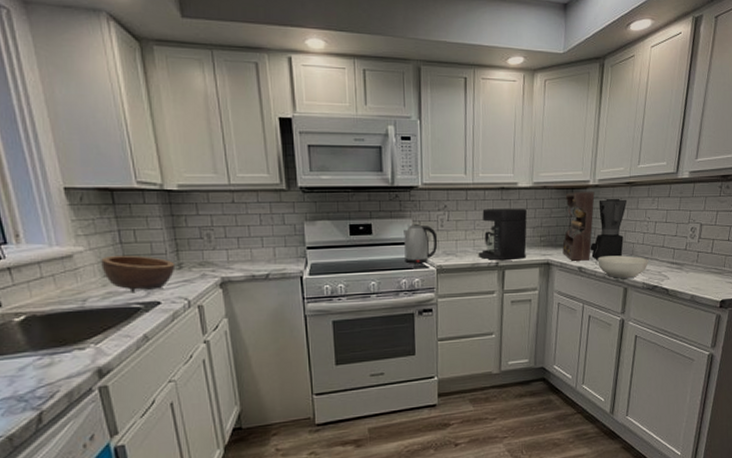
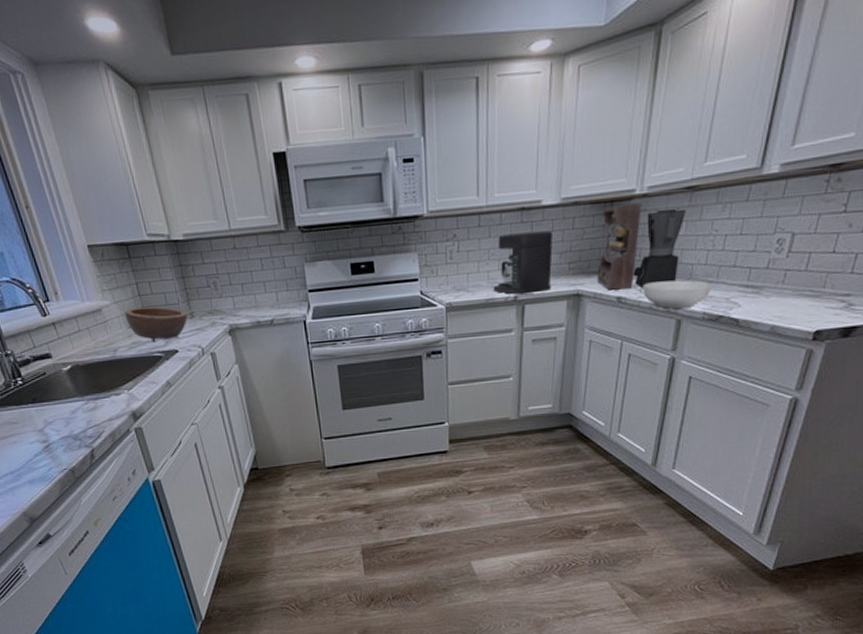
kettle: present [404,224,438,264] -> none [408,258,447,303]

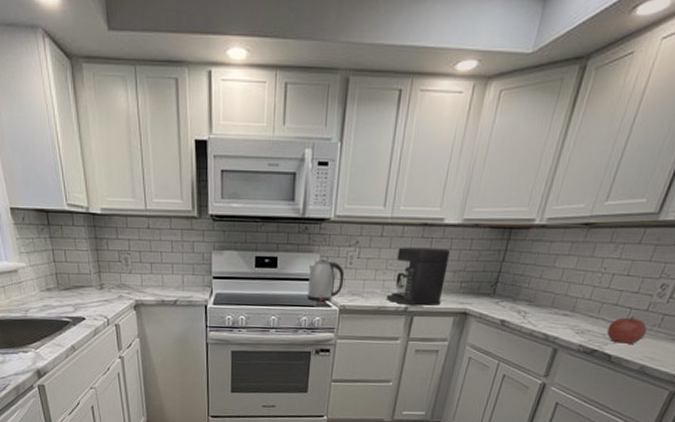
wooden bowl: present [125,306,188,343] -> none [39,272,98,308]
kettle: none [408,258,447,303] -> present [307,260,345,302]
spice rack: present [597,203,642,291] -> none [485,232,539,315]
blender: present [633,208,687,289] -> none [519,242,581,316]
bowl: present [642,280,714,309] -> none [526,310,594,339]
fruit: none [730,275,772,306] -> present [607,316,648,344]

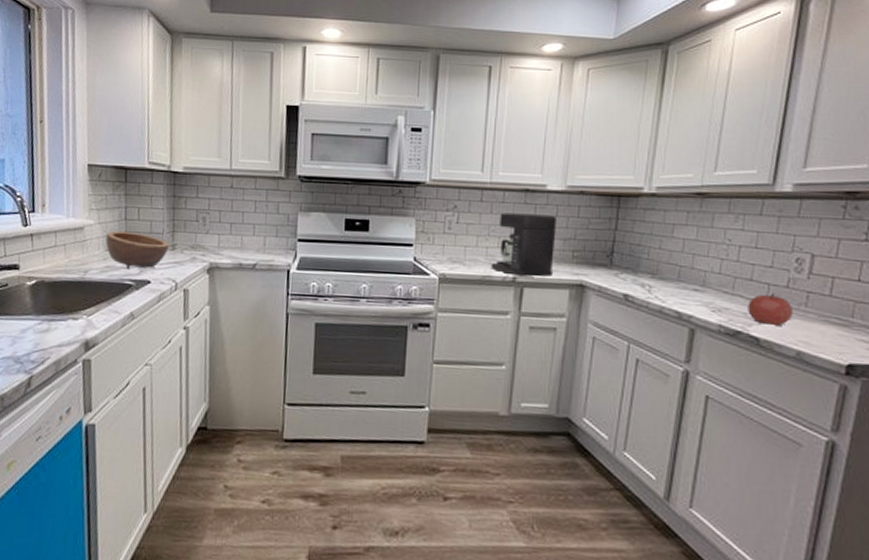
wooden bowl: none [39,272,98,308] -> present [105,230,170,270]
kettle: present [307,260,345,302] -> none [403,224,443,270]

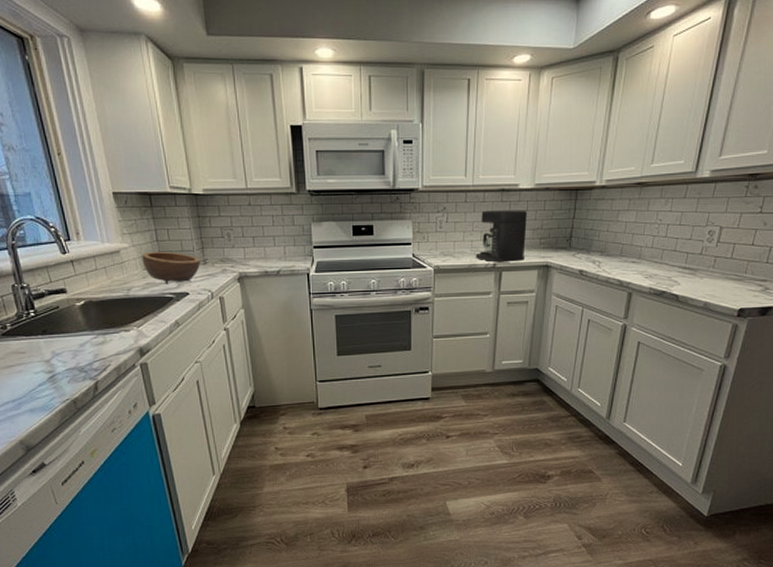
fruit: present [747,293,794,325] -> none [671,259,704,284]

